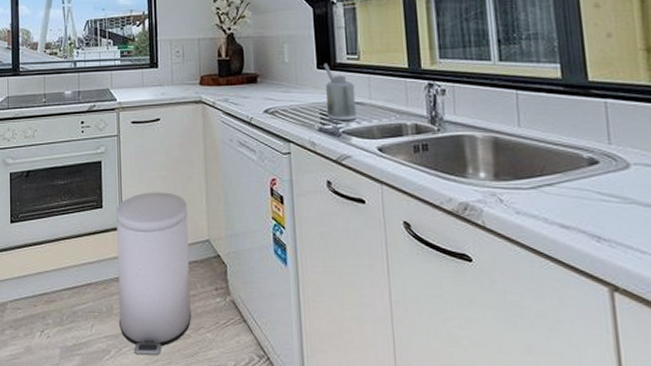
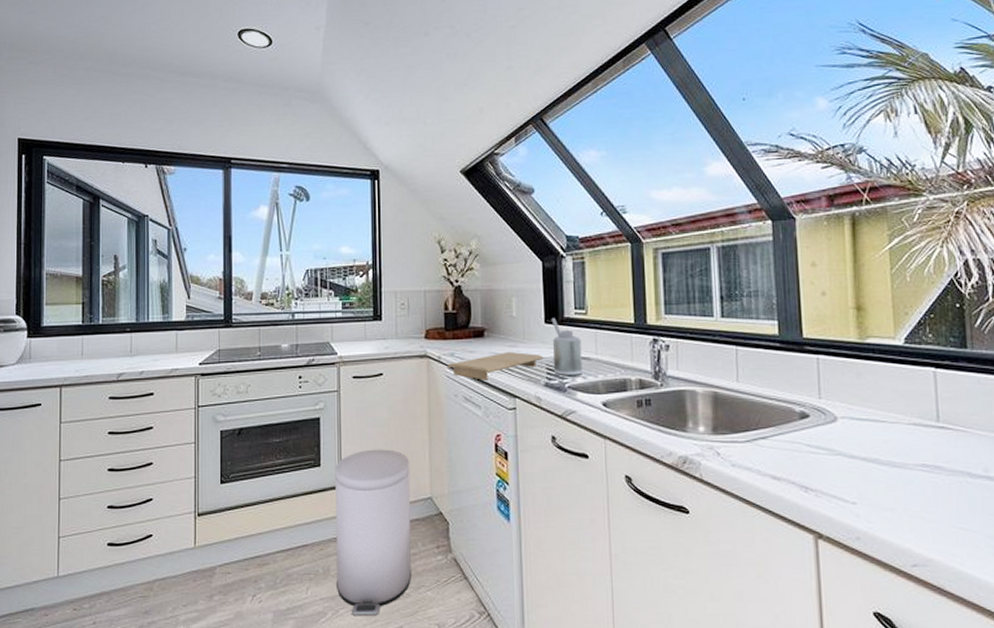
cutting board: none [221,96,317,125] -> present [447,351,544,380]

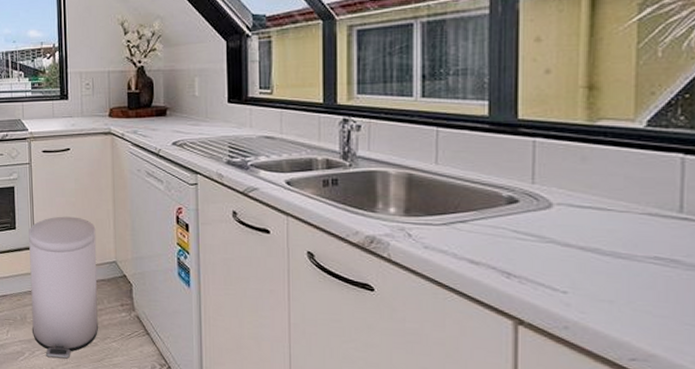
cutting board: present [447,351,544,380] -> none [130,129,227,157]
soap dispenser: present [551,317,583,377] -> none [235,97,266,155]

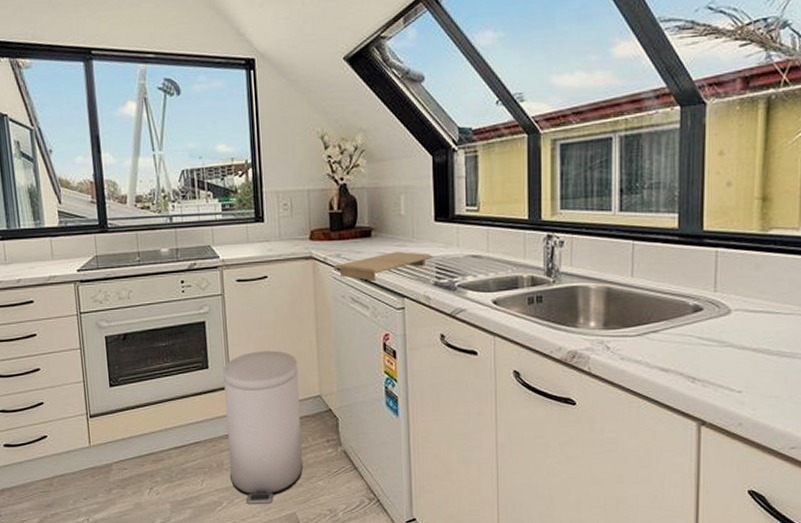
cutting board: none [130,129,227,157] -> present [333,251,434,281]

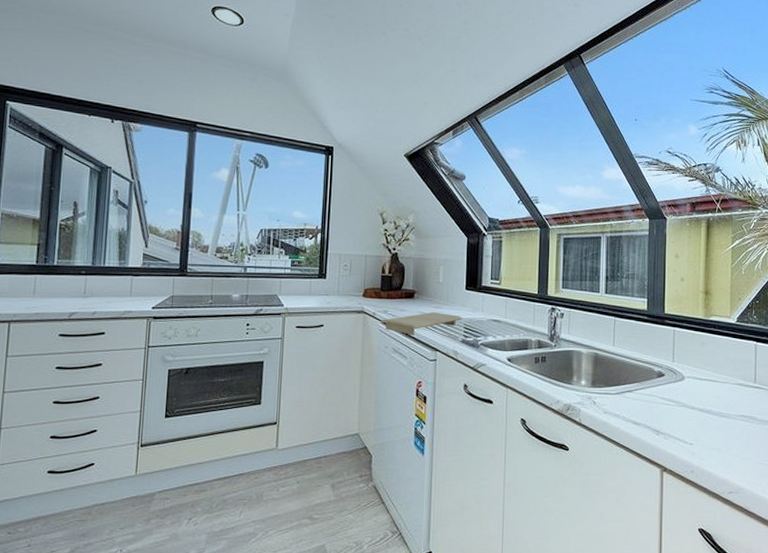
pedal bin: present [223,350,303,505] -> none [268,390,342,537]

